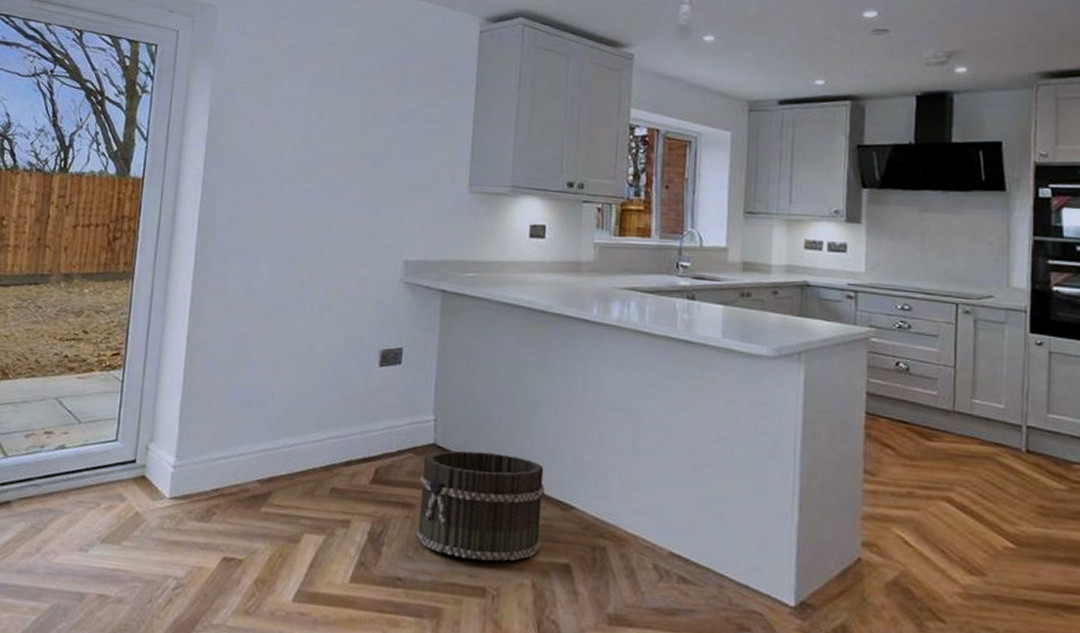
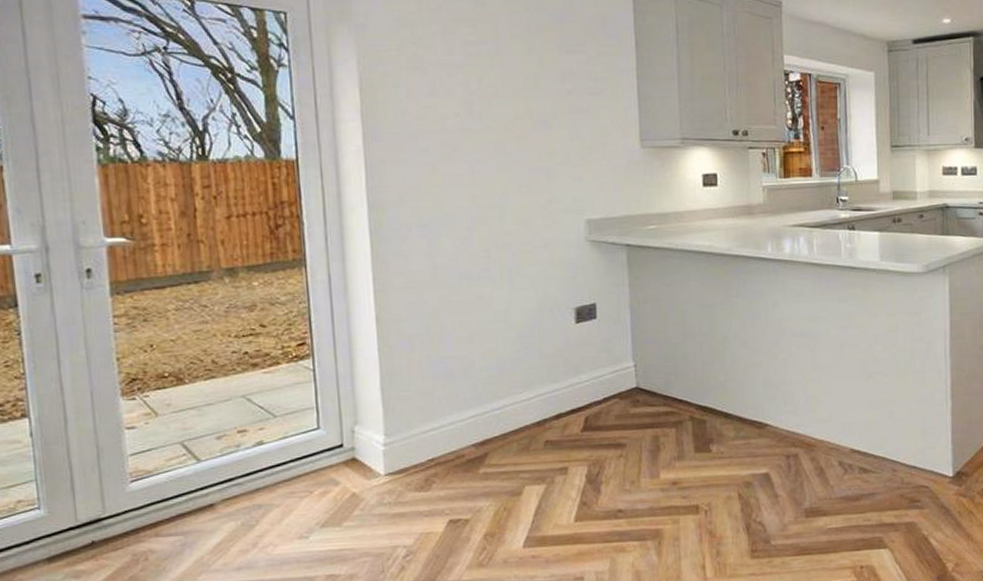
bucket: present [415,450,545,561] -> none [628,387,743,484]

